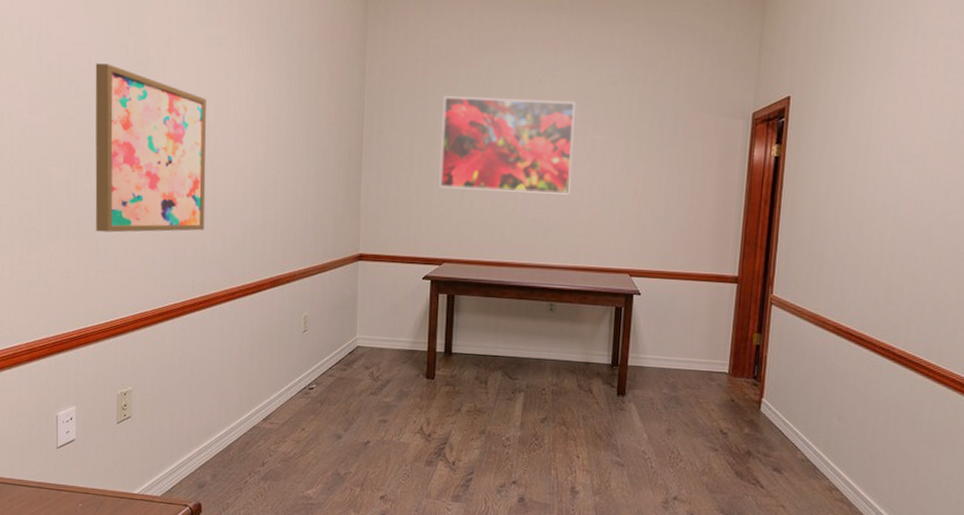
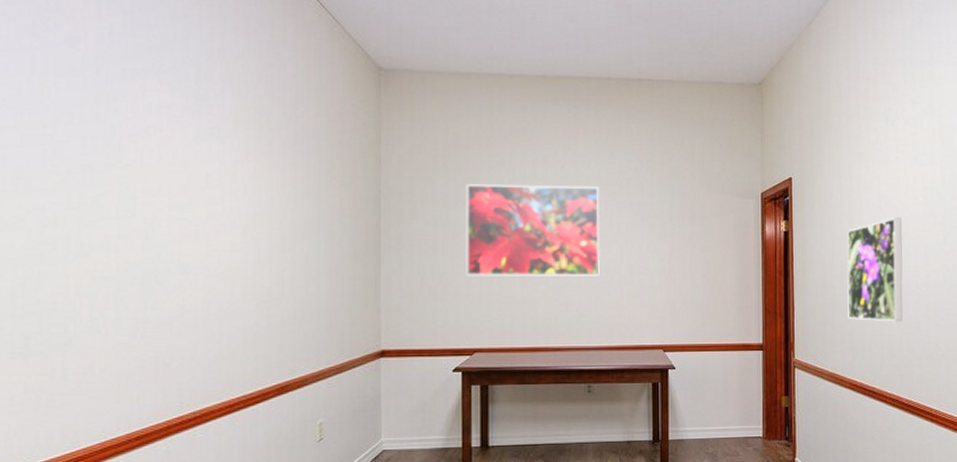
wall art: present [95,63,206,233] -> none [50,156,196,348]
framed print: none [840,145,920,265] -> present [847,217,903,322]

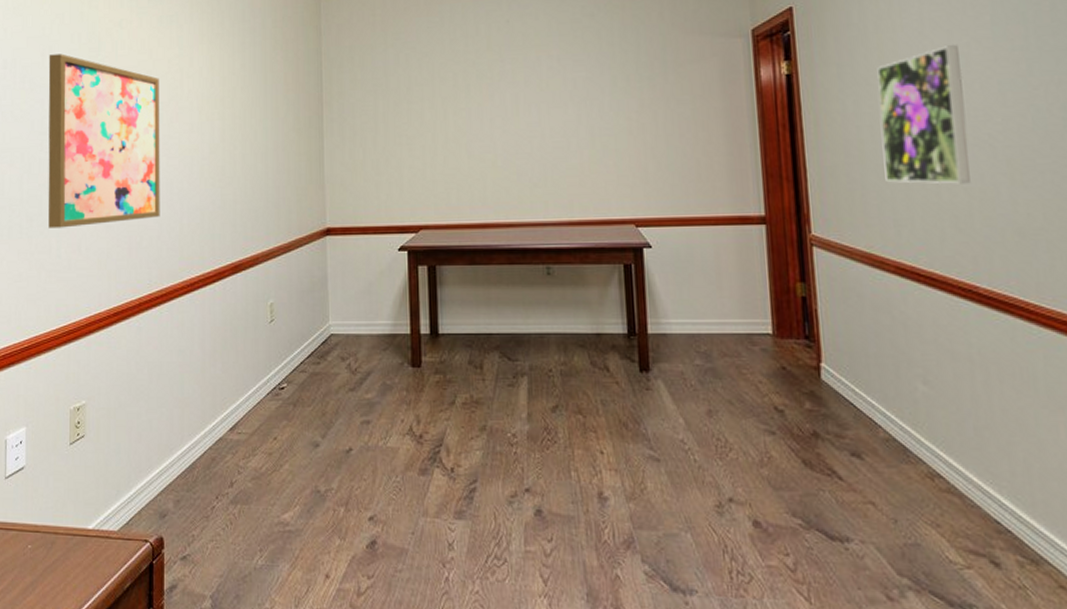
wall art: none [50,156,196,348] -> present [48,54,160,228]
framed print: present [466,184,601,276] -> none [405,39,555,147]

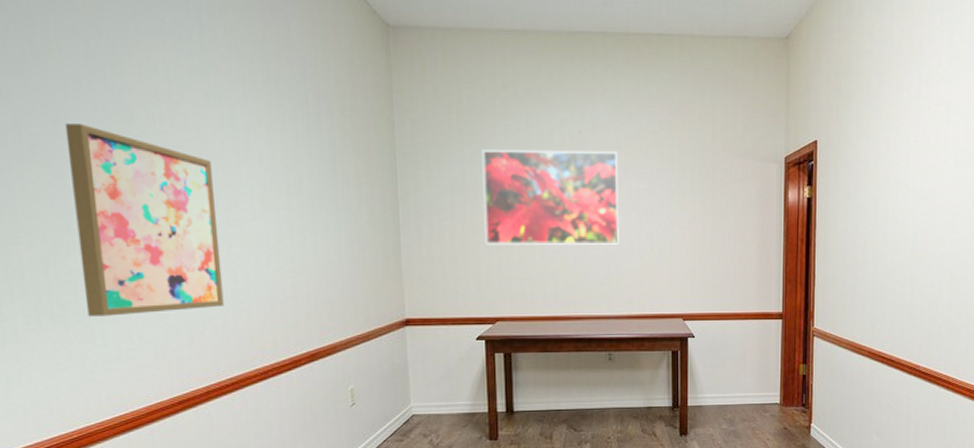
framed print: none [405,39,555,147] -> present [481,150,620,245]
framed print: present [877,45,971,184] -> none [869,182,930,291]

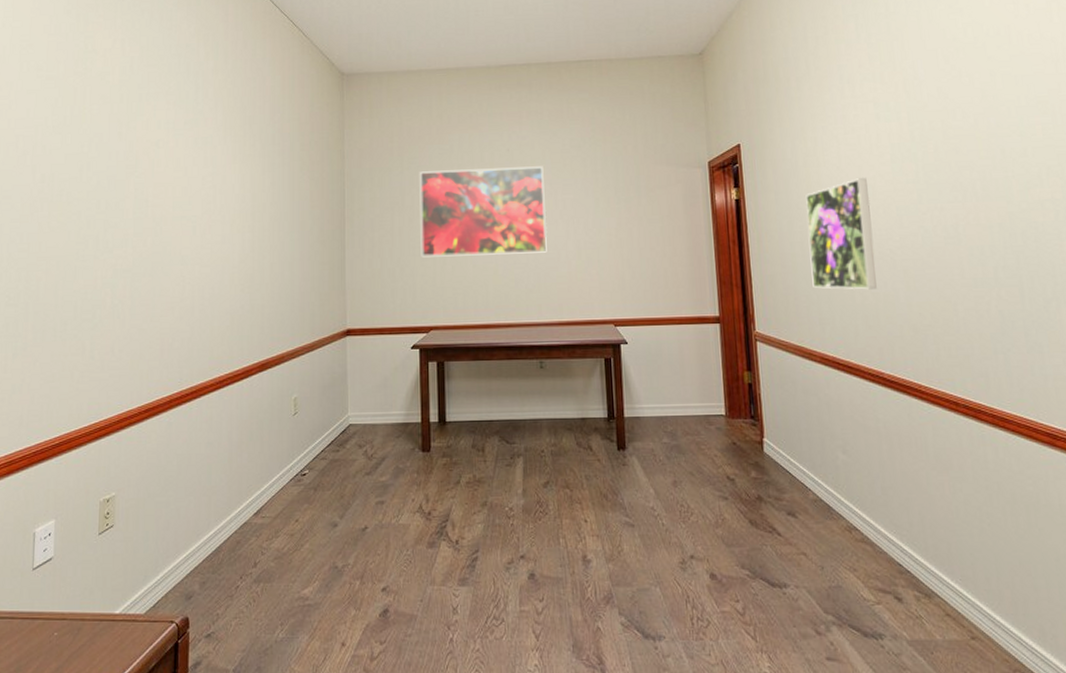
wall art: present [64,123,224,317] -> none [82,170,194,332]
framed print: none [869,182,930,291] -> present [805,178,877,290]

